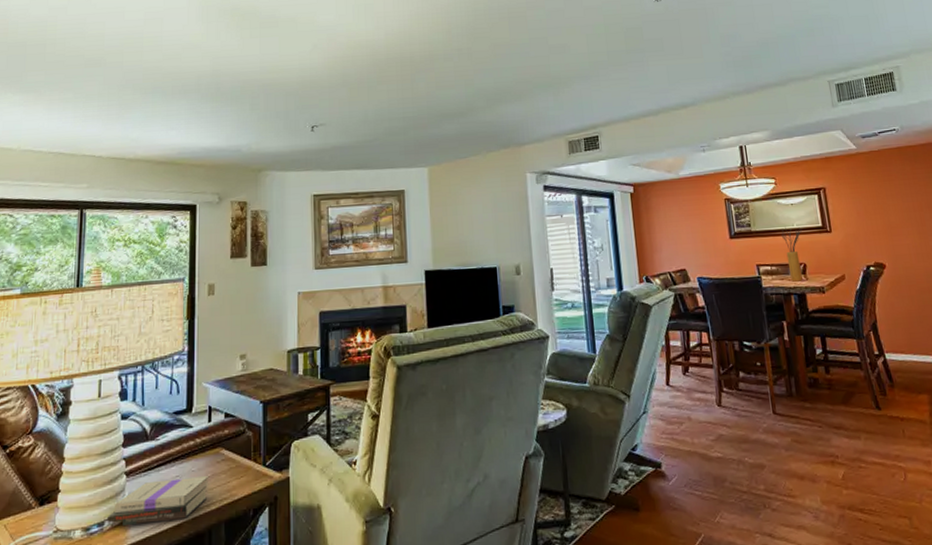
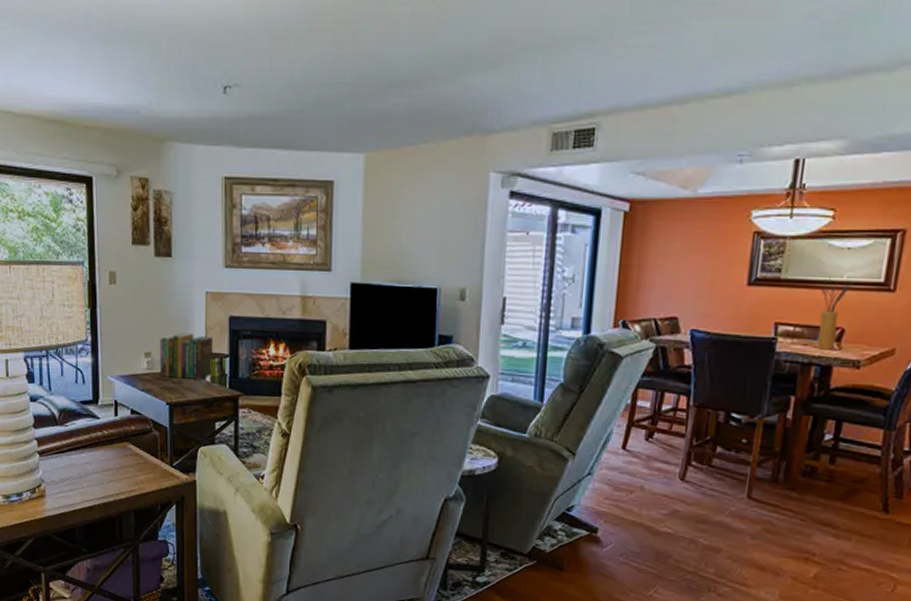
books: present [108,476,210,527] -> none [25,464,118,502]
books: none [254,331,305,377] -> present [159,333,213,380]

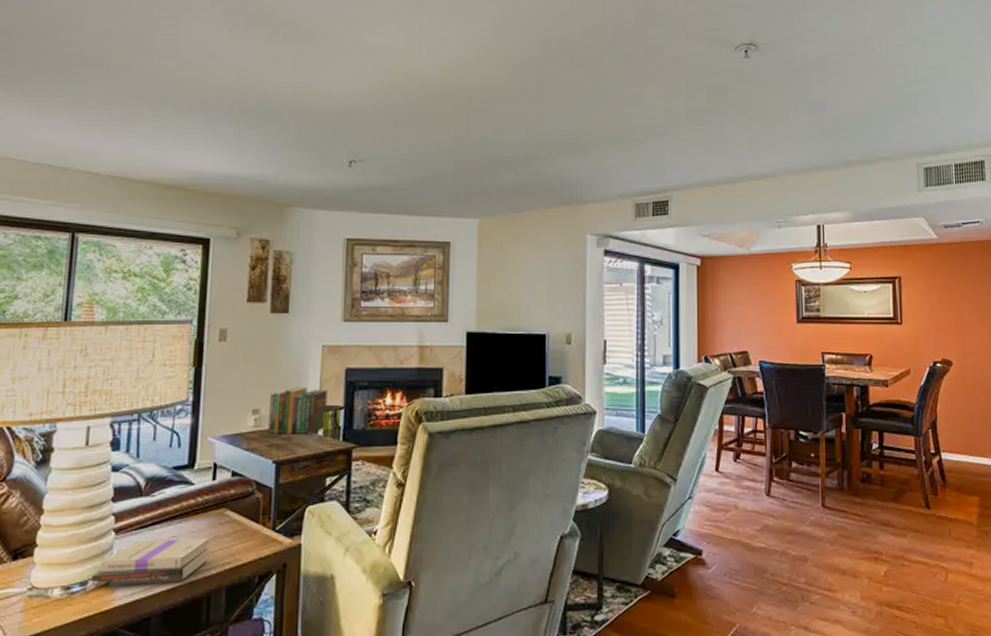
books: none [25,464,118,502] -> present [92,538,211,587]
vase: present [817,278,855,350] -> none [850,315,873,373]

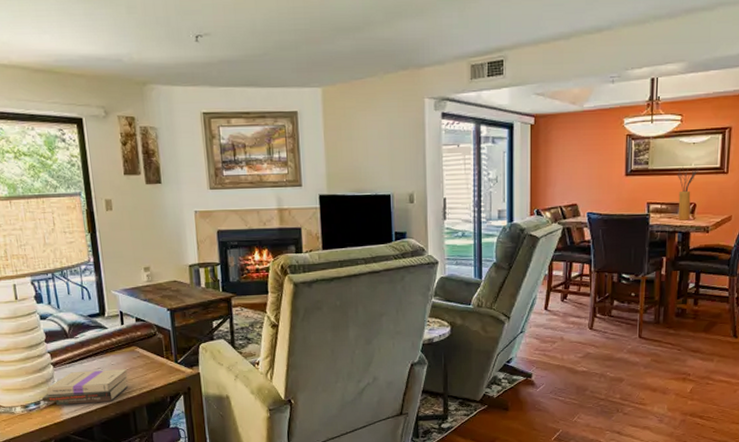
books: present [267,387,327,434] -> none [157,247,207,287]
vase: none [850,315,873,373] -> present [677,166,700,221]

